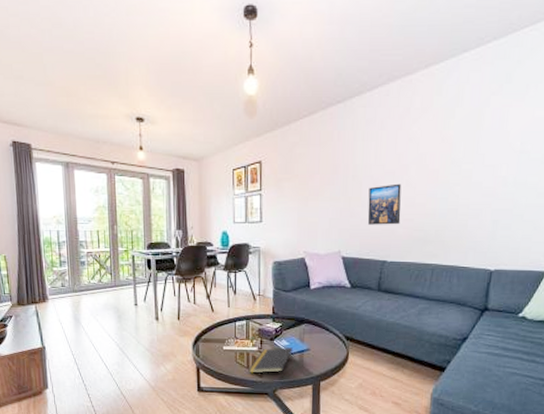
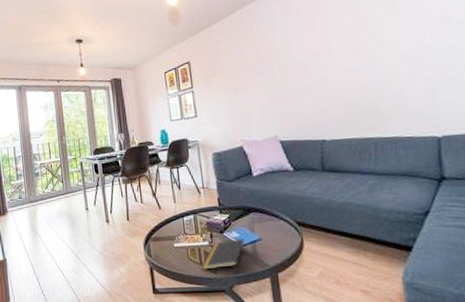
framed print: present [367,183,402,225] -> none [295,64,333,107]

